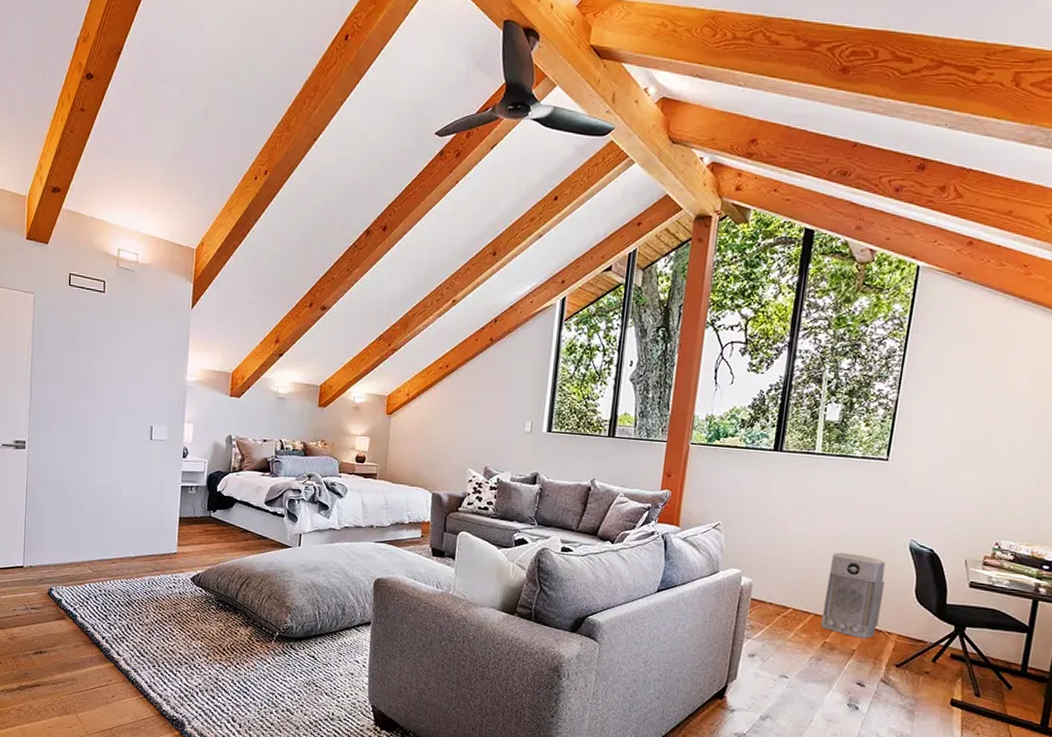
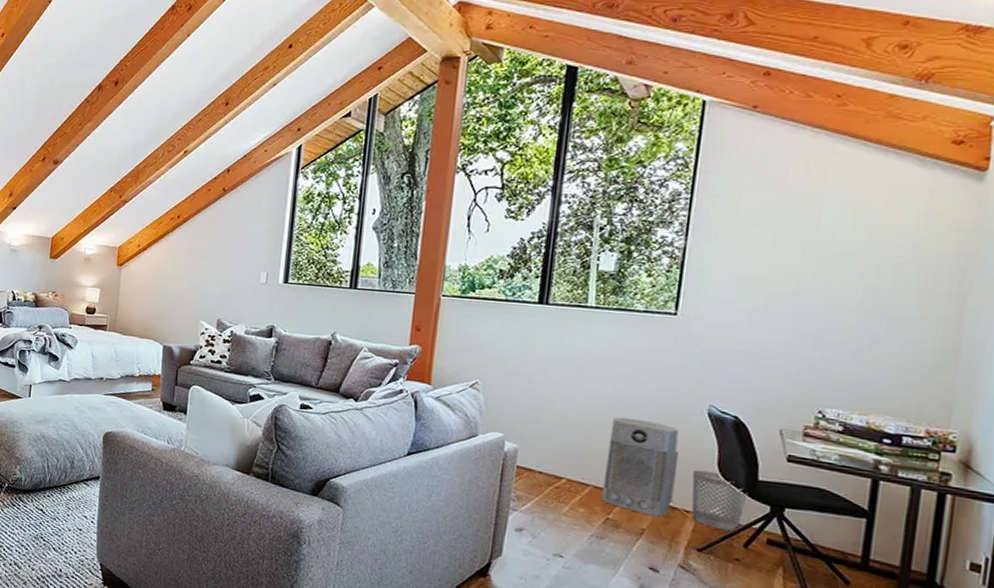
wastebasket: none [893,596,938,649] -> present [691,469,748,532]

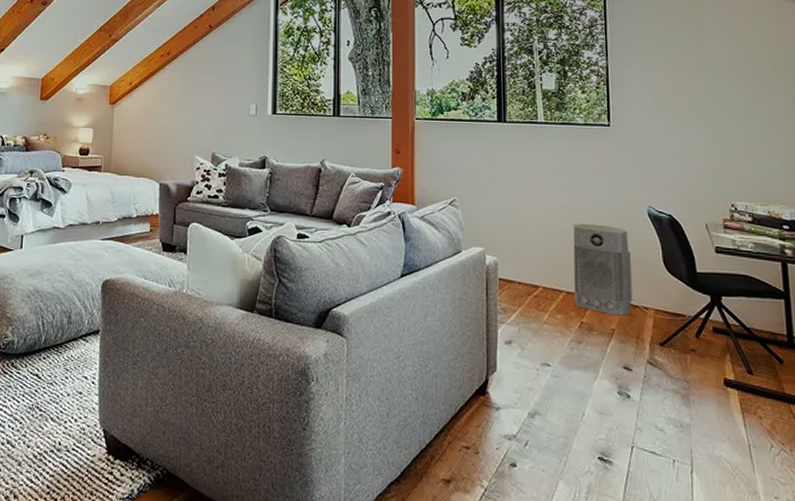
wastebasket: present [691,469,748,532] -> none [645,267,691,324]

